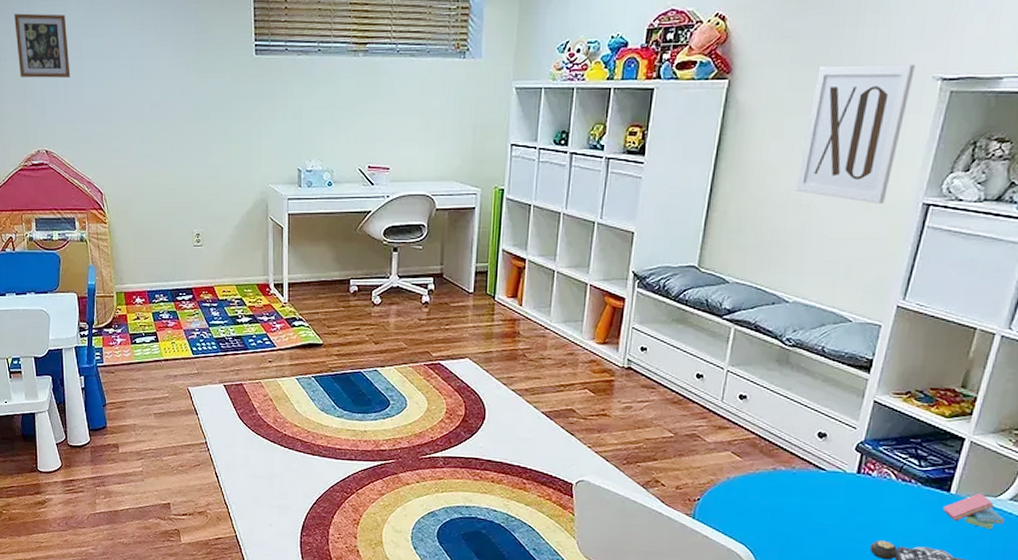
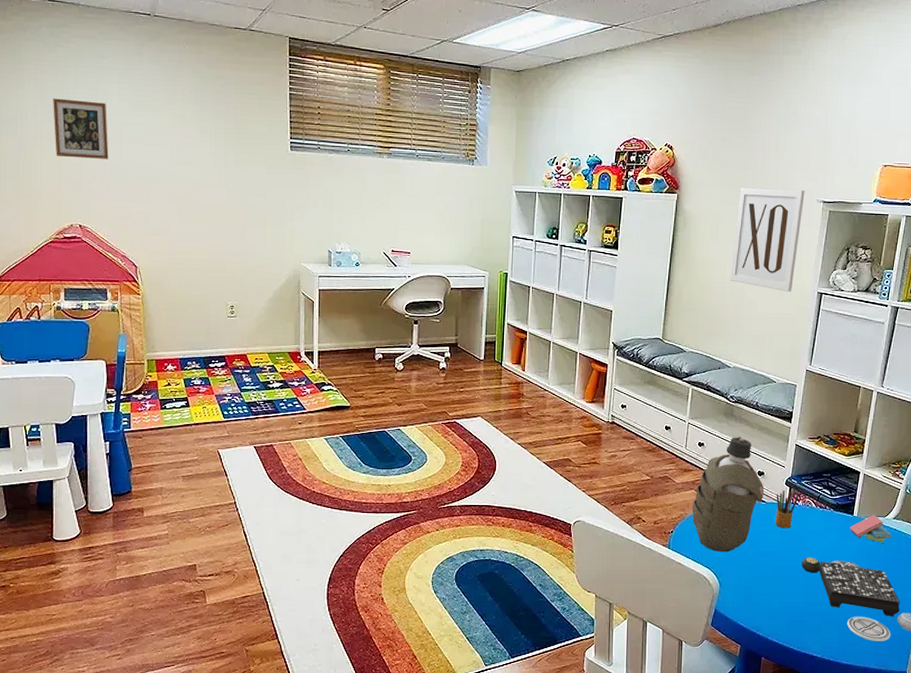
water bottle: none [725,388,826,527] -> present [692,436,764,552]
pencil box: none [837,454,876,504] -> present [775,487,800,529]

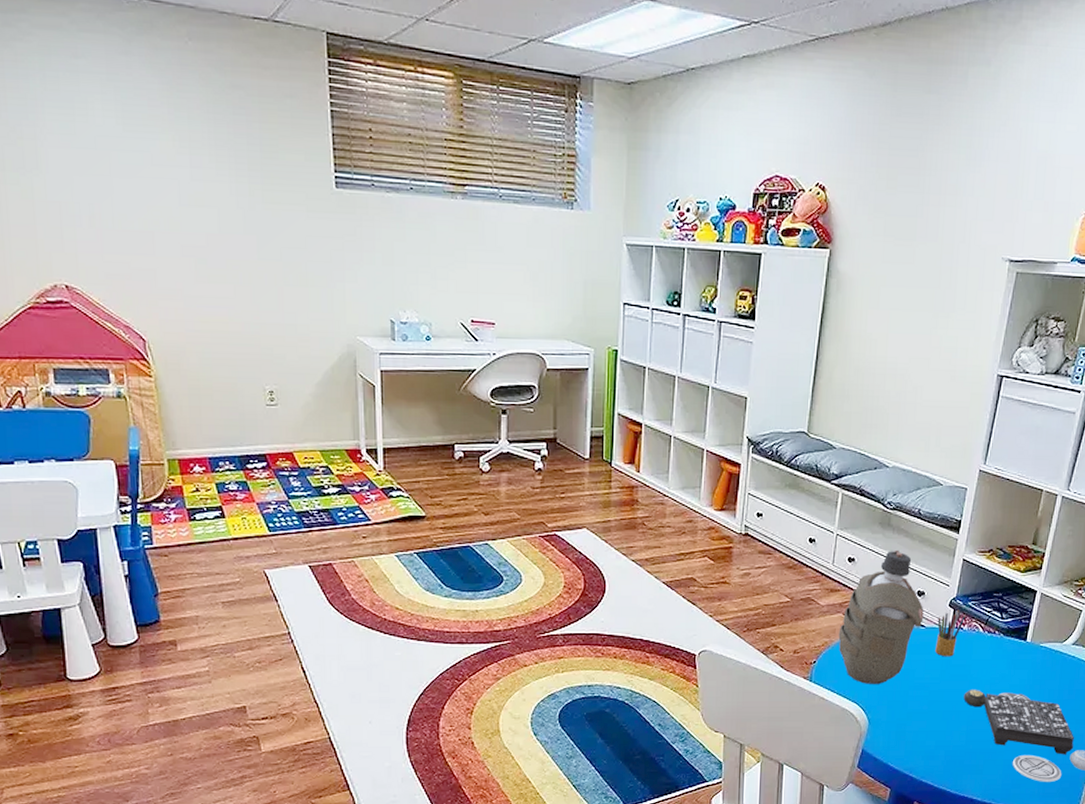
picture frame: present [53,98,109,159] -> none [15,113,97,198]
wall art: present [729,187,805,292] -> none [891,241,988,374]
sticky notes: present [849,515,892,543] -> none [1021,640,1070,672]

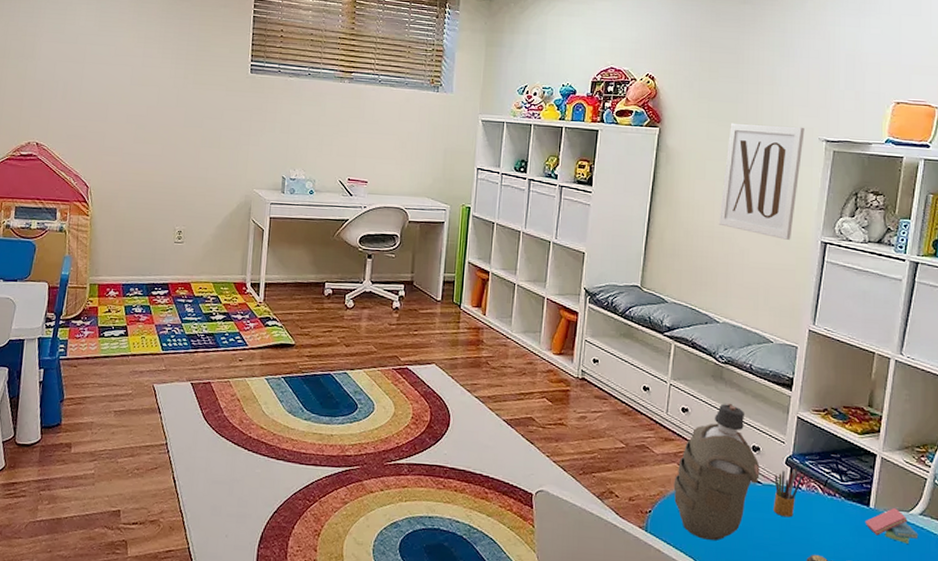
wall art: none [891,241,988,374] -> present [718,122,805,240]
sticky notes: none [1021,640,1070,672] -> present [865,508,919,544]

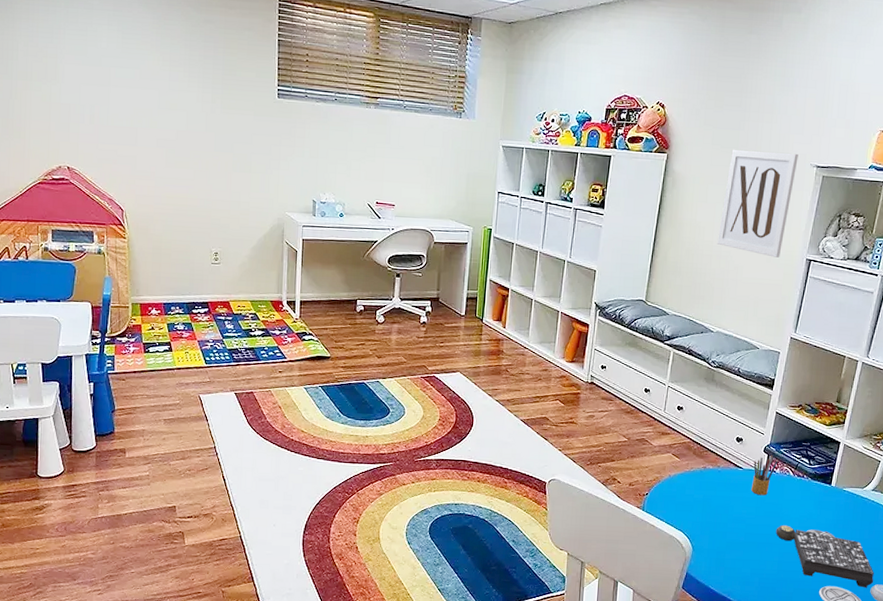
water bottle: present [673,403,760,540] -> none [668,401,742,516]
sticky notes: present [865,508,919,544] -> none [826,486,870,514]

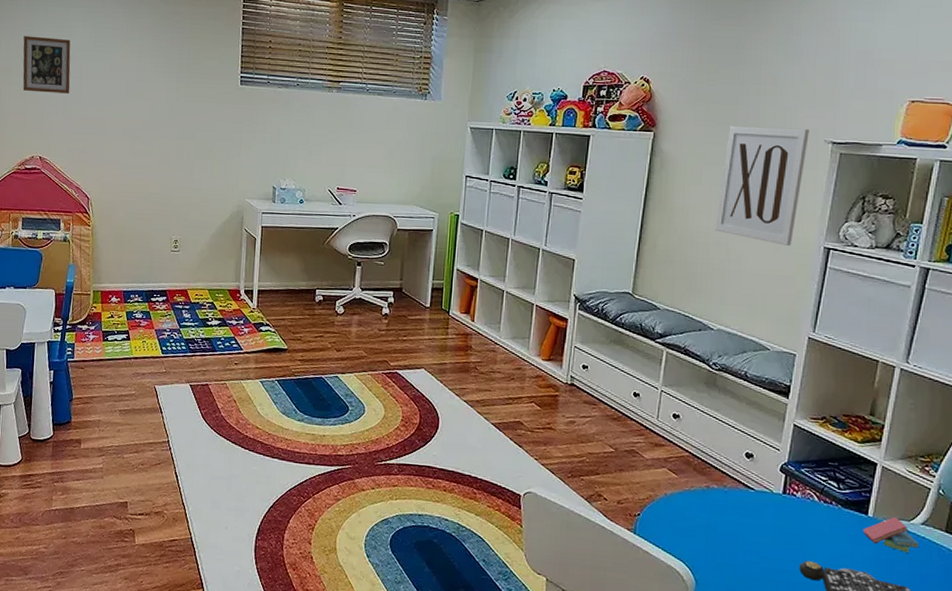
picture frame: none [43,38,98,102] -> present [22,36,71,94]
pencil box: present [751,455,778,496] -> none [766,475,799,524]
sticky notes: none [826,486,870,514] -> present [862,517,920,553]

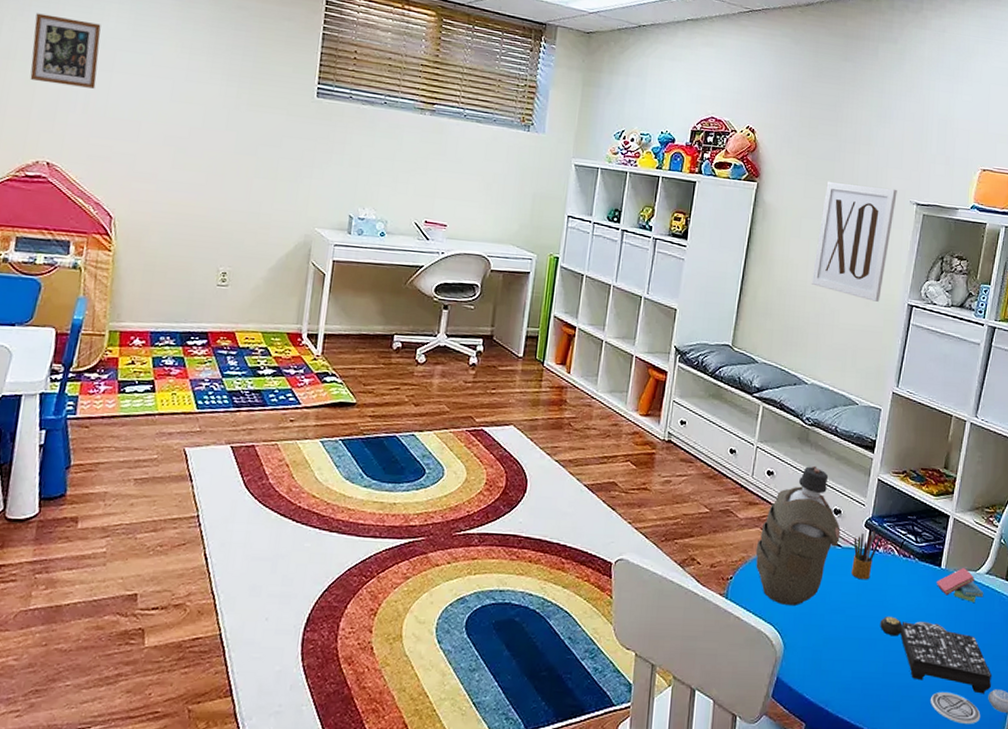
water bottle: none [663,410,753,544] -> present [755,465,841,605]
pencil box: none [766,475,799,524] -> present [851,530,882,580]

